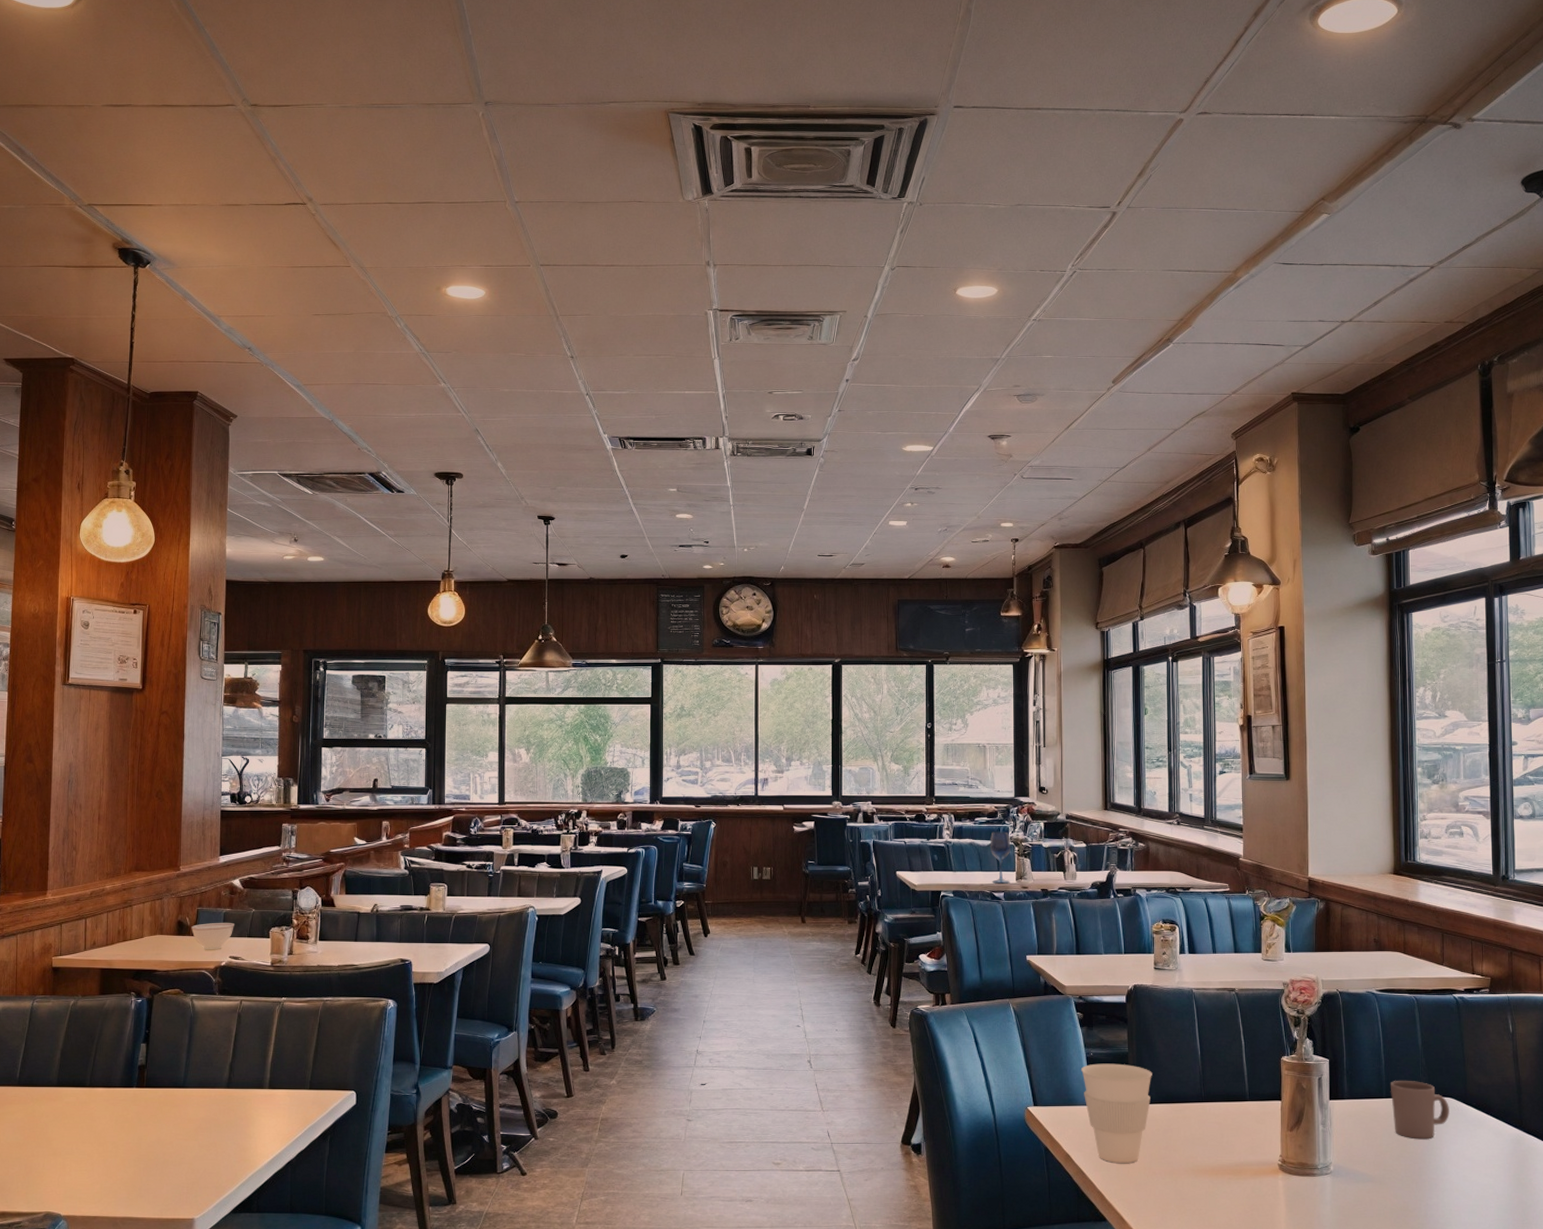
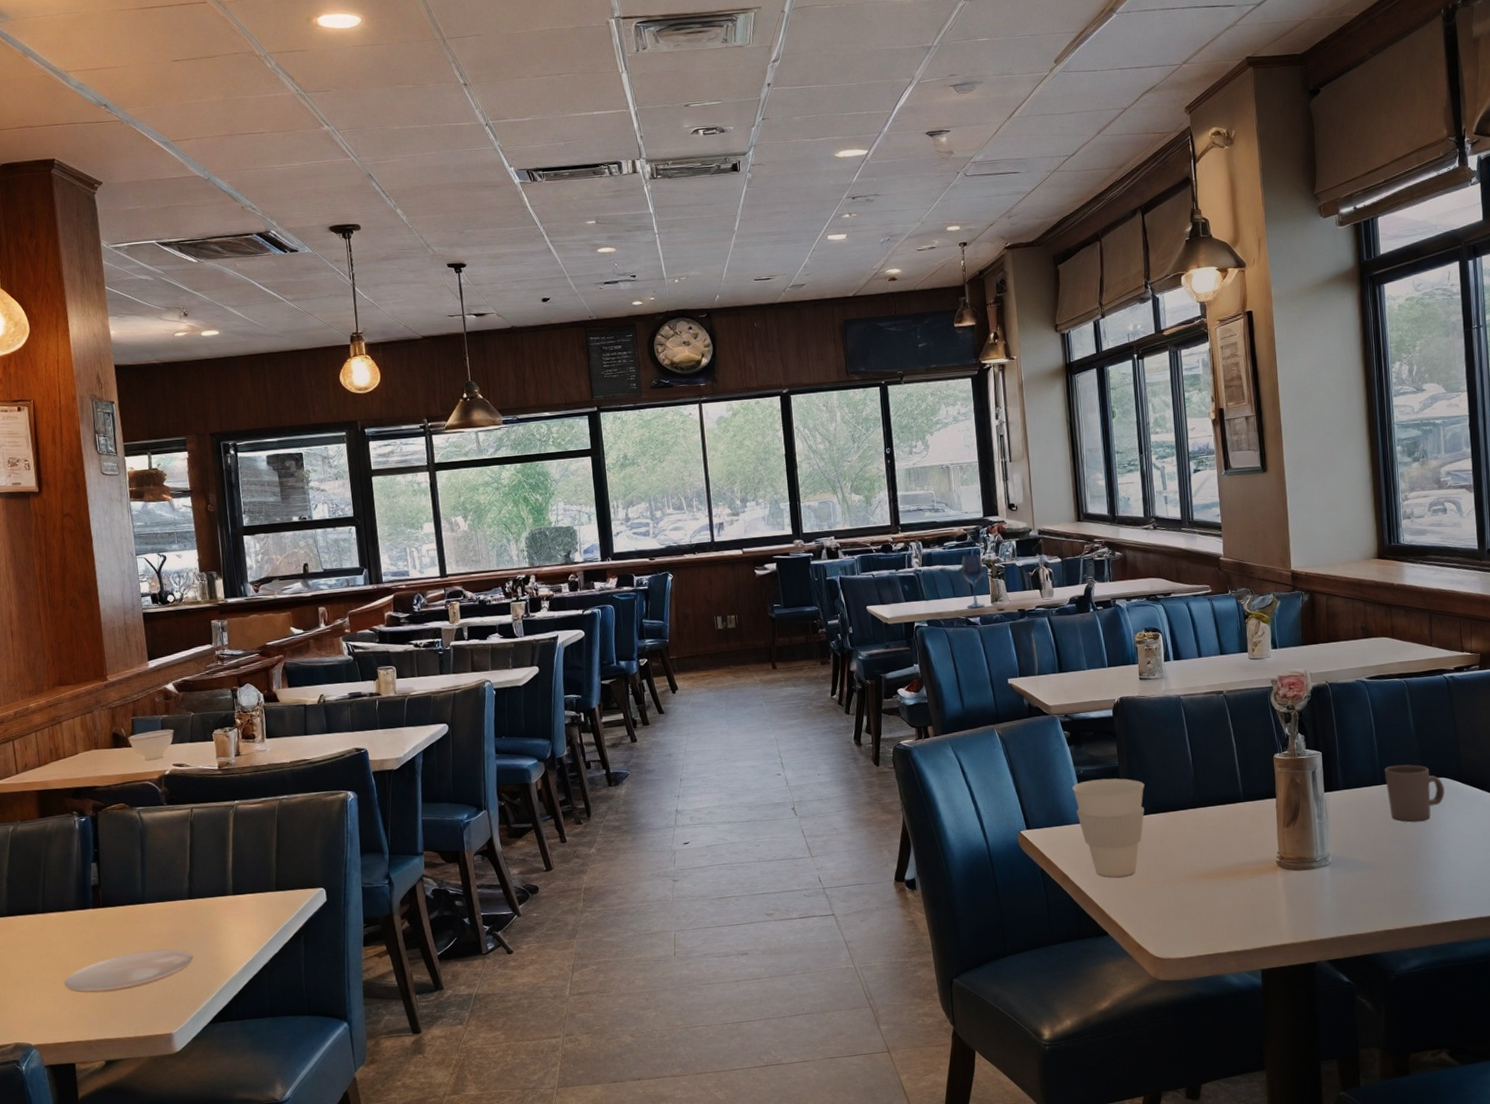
plate: none [100,1135,224,1171] -> present [64,949,194,993]

